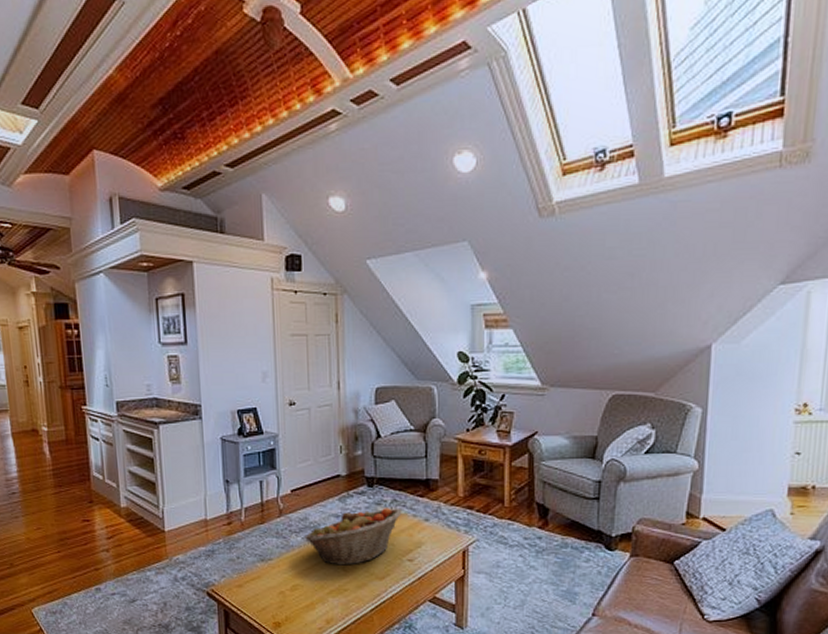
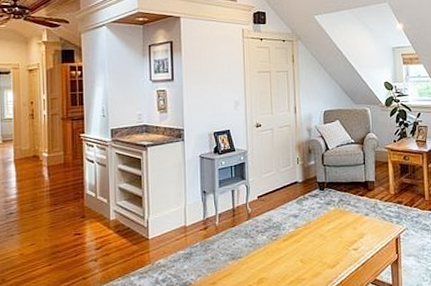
fruit basket: present [304,508,402,566] -> none [269,207,347,258]

